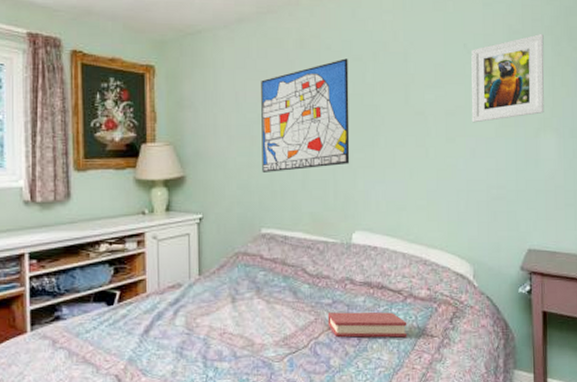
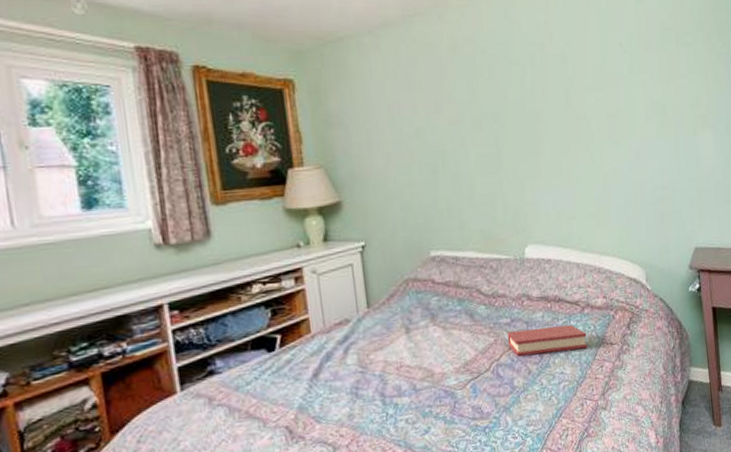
wall art: present [261,58,350,172] -> none [415,63,516,191]
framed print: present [471,34,544,123] -> none [627,30,701,124]

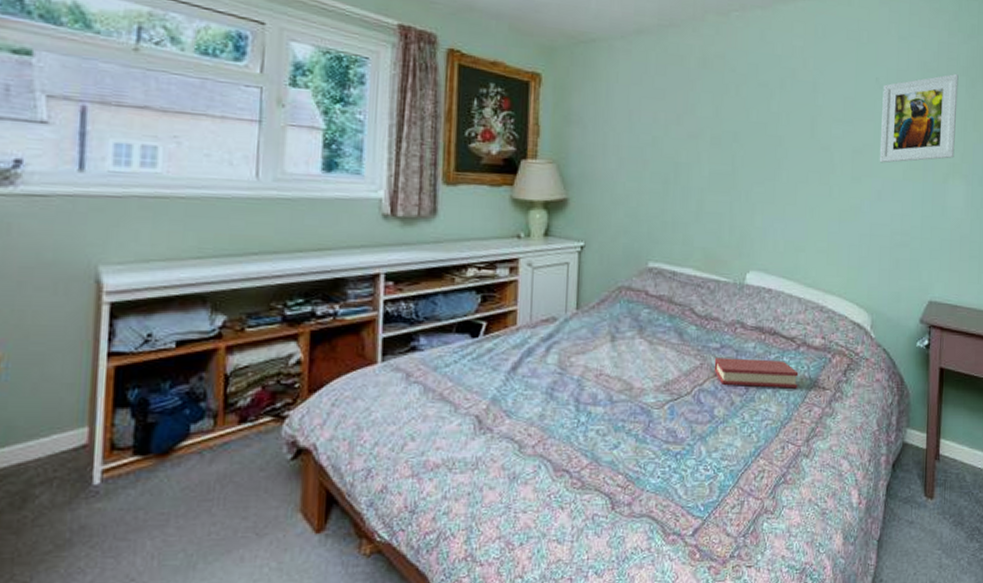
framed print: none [627,30,701,124] -> present [879,74,959,163]

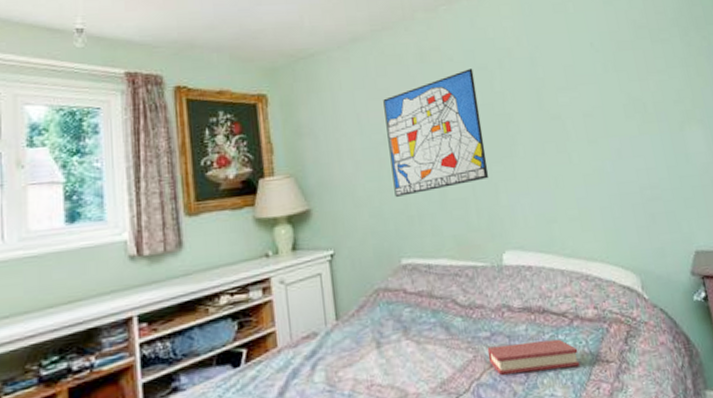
wall art: none [653,83,754,201] -> present [383,68,489,197]
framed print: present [879,74,959,163] -> none [599,26,685,122]

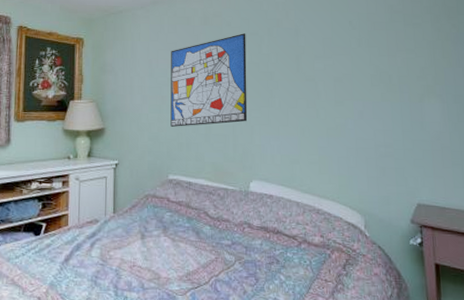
hardback book: present [487,339,581,375] -> none [227,253,302,280]

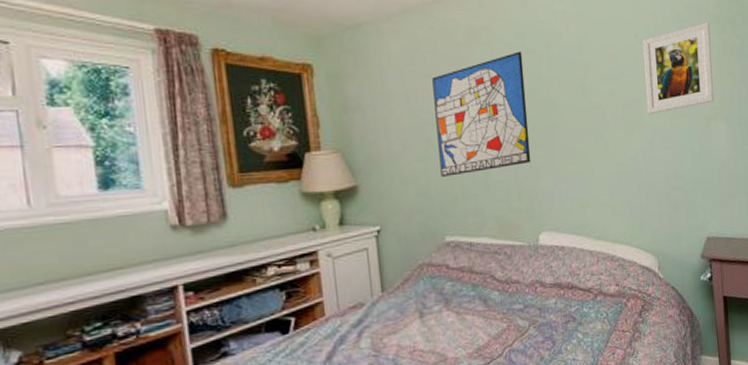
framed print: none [356,13,427,89] -> present [643,23,714,115]

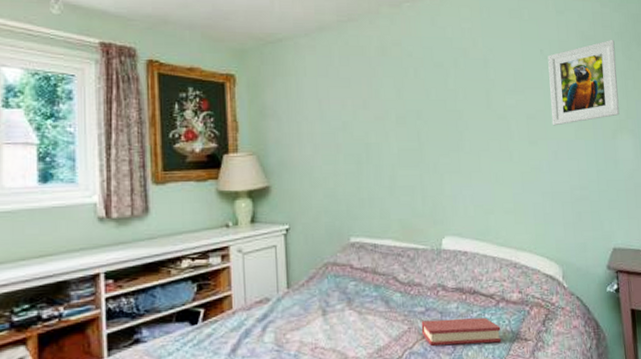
wall art: present [432,51,531,177] -> none [344,65,436,180]
hardback book: none [520,311,600,342] -> present [421,317,502,346]

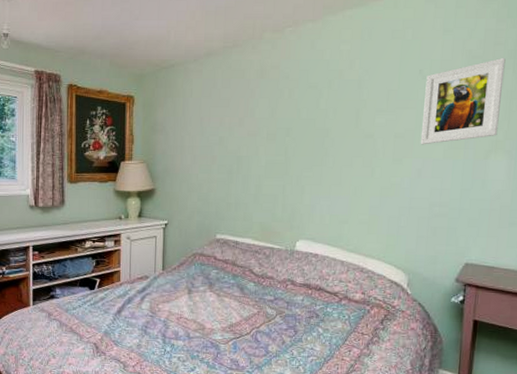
hardback book: present [421,317,502,346] -> none [268,307,340,333]

